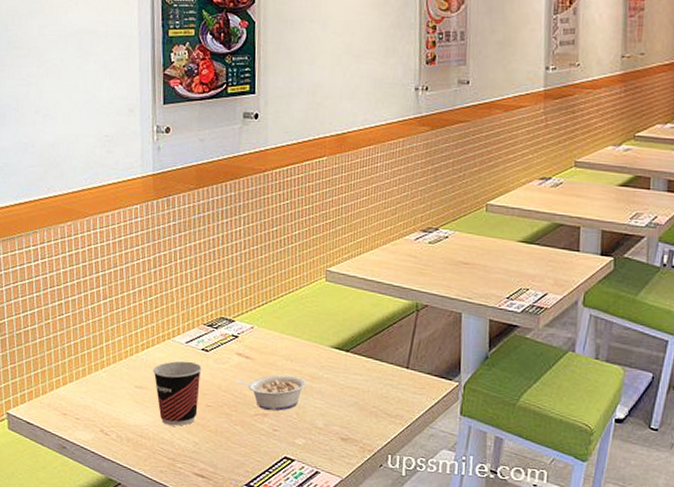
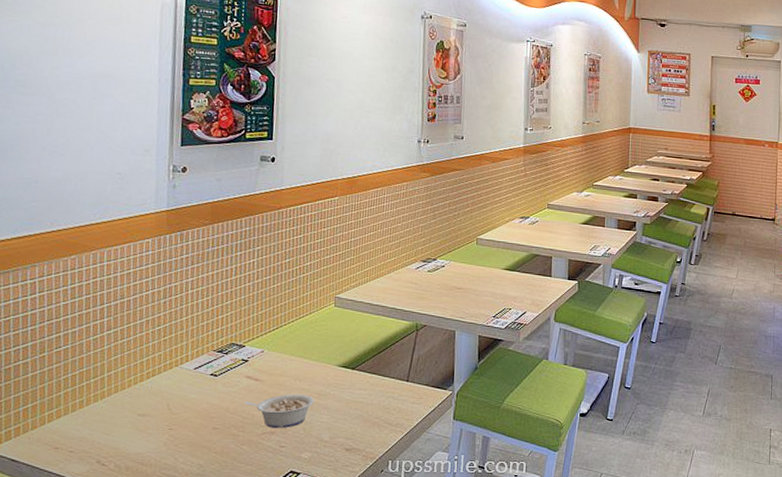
cup: present [153,361,202,426] -> none [158,386,210,451]

